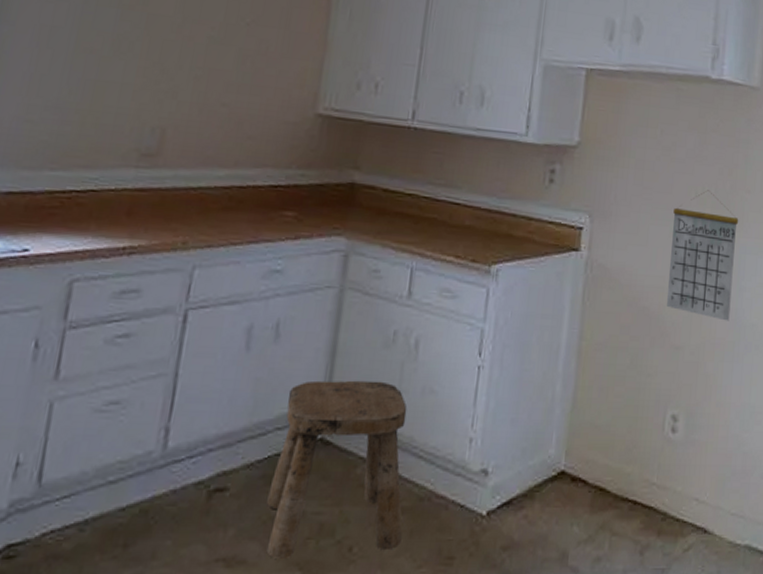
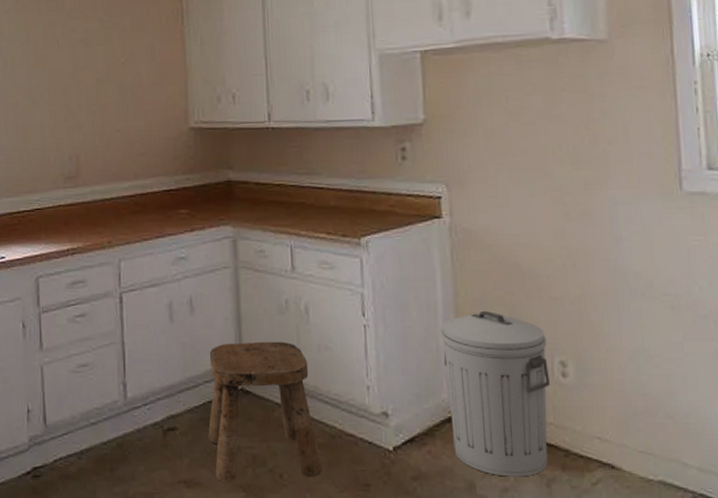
trash can: none [552,356,663,544] -> present [441,310,551,477]
calendar: present [666,190,739,321] -> none [531,147,609,271]

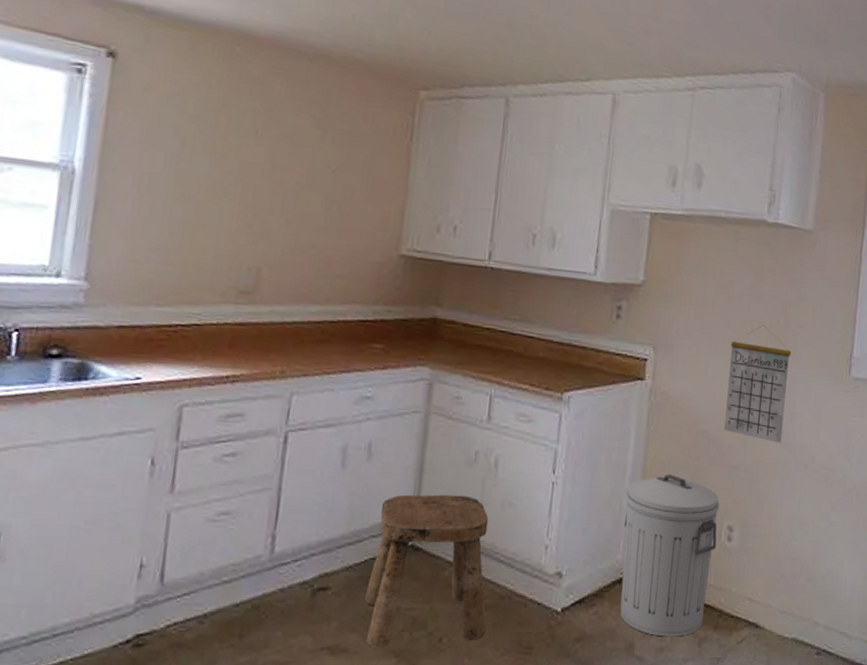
calendar: none [531,147,609,271] -> present [723,325,792,443]

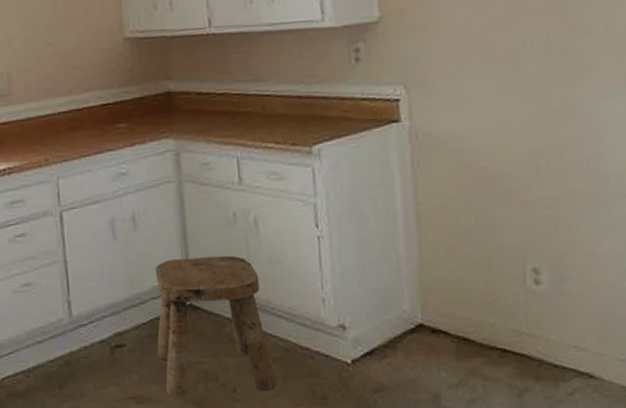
trash can: present [620,474,720,637] -> none [401,217,522,388]
calendar: present [723,325,792,443] -> none [500,40,587,172]

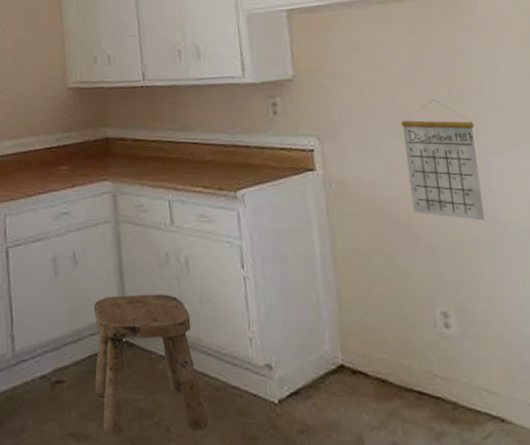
calendar: none [500,40,587,172] -> present [401,99,485,221]

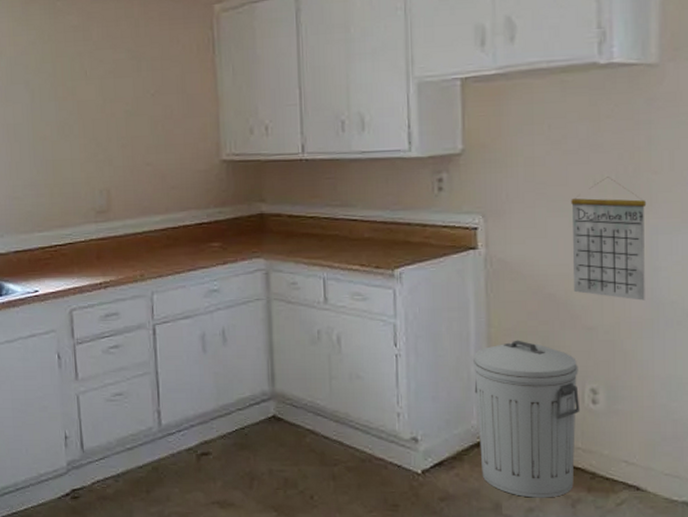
stool: present [93,294,210,436] -> none [241,370,353,504]
trash can: none [320,261,436,431] -> present [472,340,580,498]

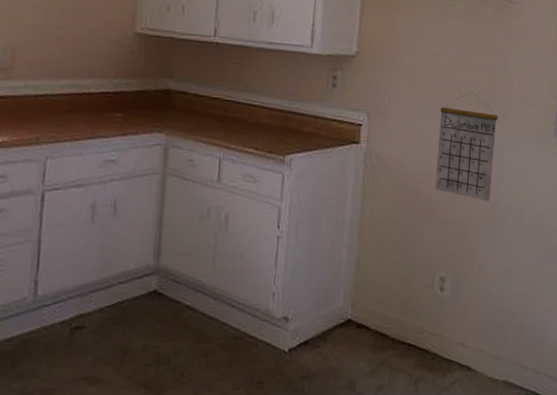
trash can: present [472,340,580,498] -> none [341,229,432,377]

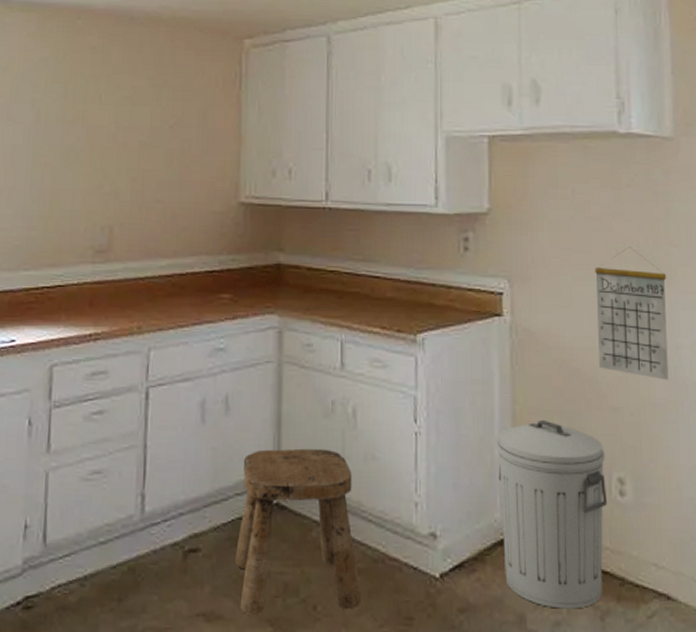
stool: none [116,246,223,380] -> present [235,448,362,616]
trash can: none [341,229,432,377] -> present [496,419,608,609]

